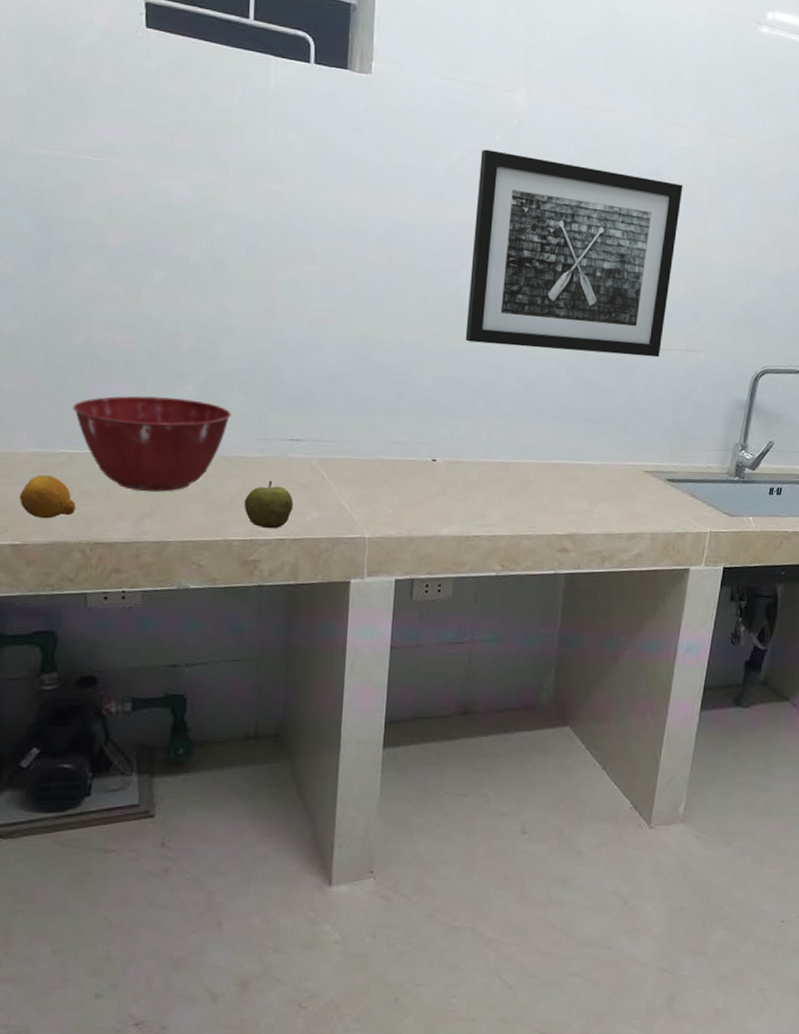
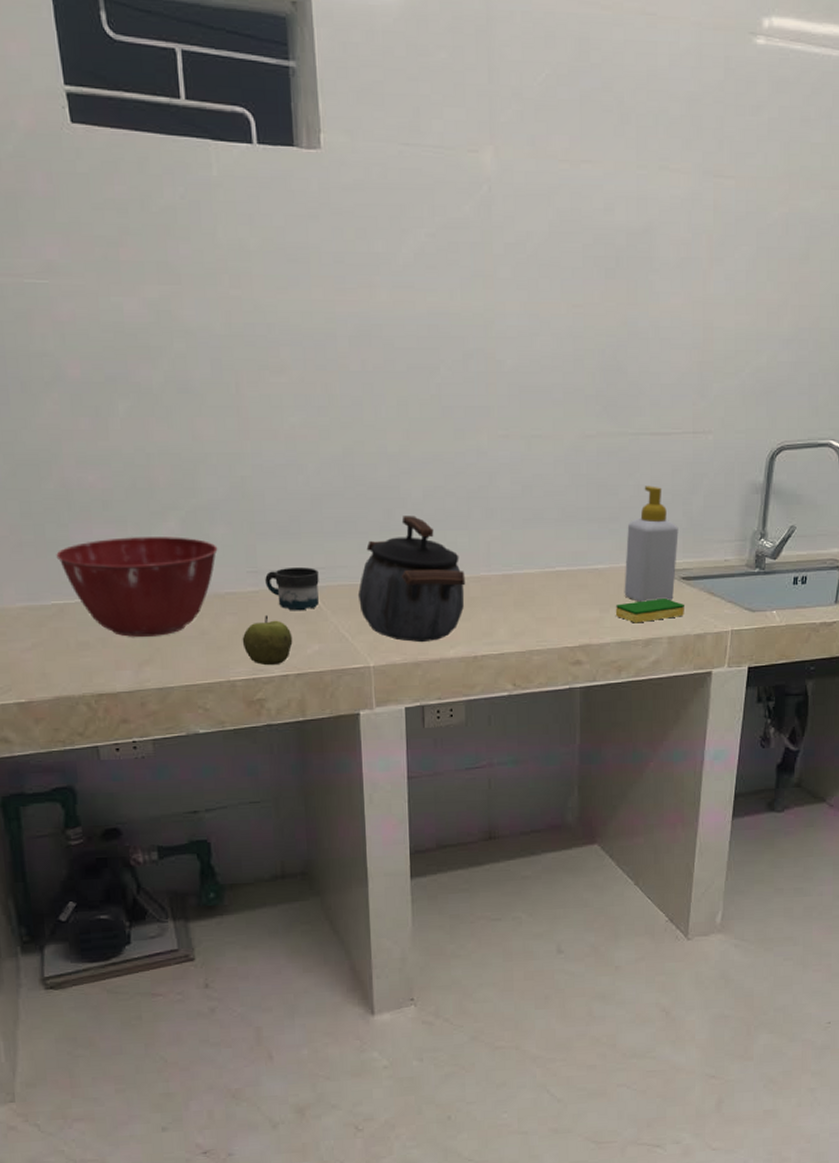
lemon: present [19,475,76,519] -> none [17,629,75,674]
mug: none [273,438,326,480] -> present [265,567,319,611]
kettle: none [361,400,465,519] -> present [357,516,466,643]
wall art: present [465,149,683,358] -> none [450,223,678,446]
dish sponge: none [603,496,668,518] -> present [615,597,684,623]
soap bottle: none [613,393,667,500] -> present [624,486,679,602]

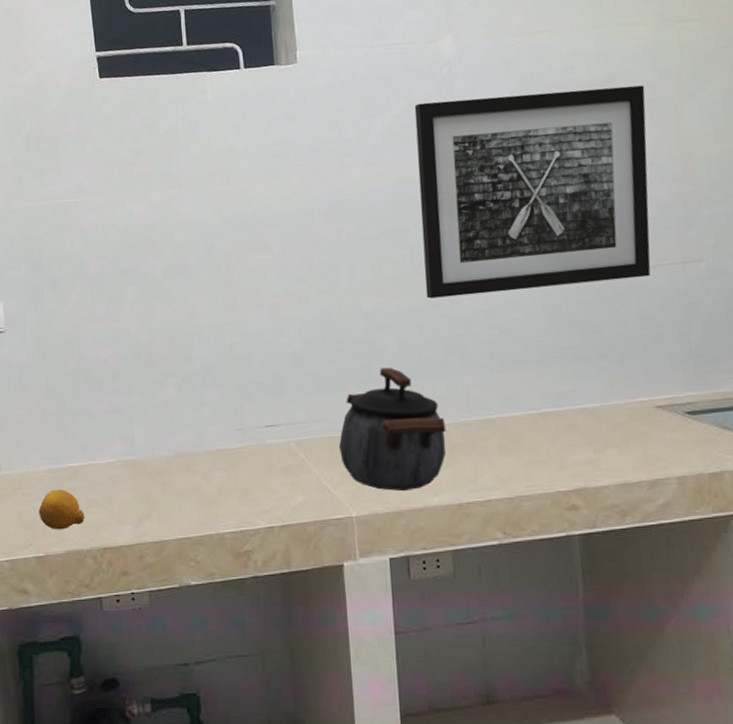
lemon: none [17,629,75,674] -> present [38,489,85,530]
mixing bowl: present [56,537,218,637] -> none [74,401,209,494]
apple: present [242,614,293,666] -> none [230,469,278,518]
mug: present [265,567,319,611] -> none [251,422,302,465]
wall art: none [450,223,678,446] -> present [414,85,651,299]
dish sponge: present [615,597,684,623] -> none [611,434,694,464]
soap bottle: present [624,486,679,602] -> none [617,319,679,441]

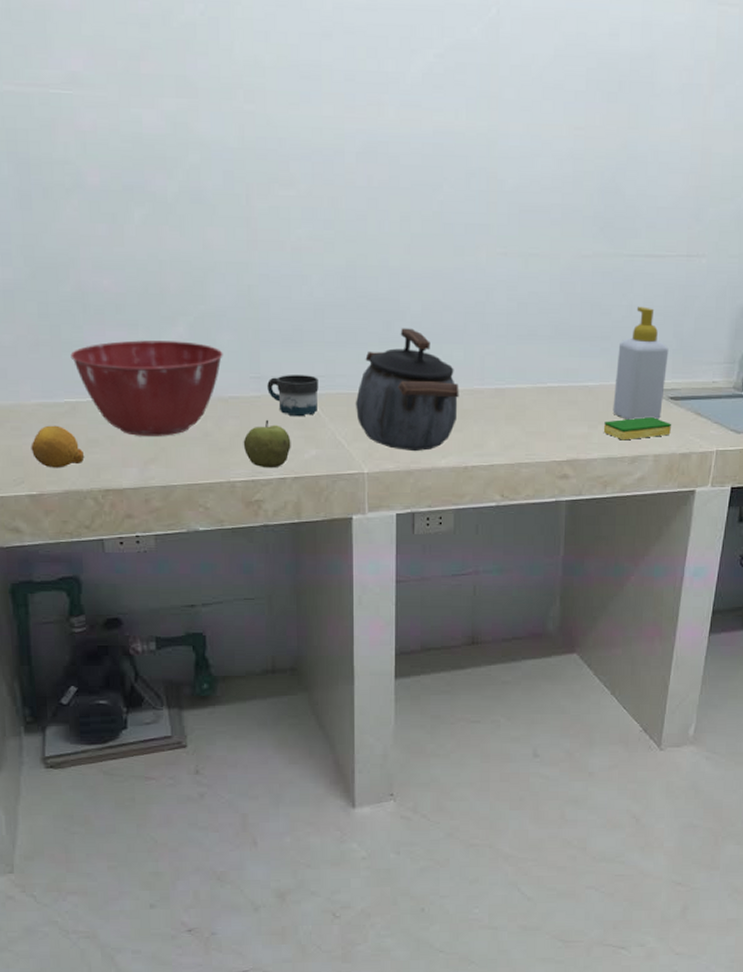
mixing bowl: none [74,401,209,494] -> present [70,340,223,436]
apple: none [230,469,278,518] -> present [243,419,291,469]
mug: none [251,422,302,465] -> present [267,375,319,417]
wall art: present [414,85,651,299] -> none [452,45,680,266]
dish sponge: none [611,434,694,464] -> present [603,416,671,441]
soap bottle: none [617,319,679,441] -> present [613,306,669,420]

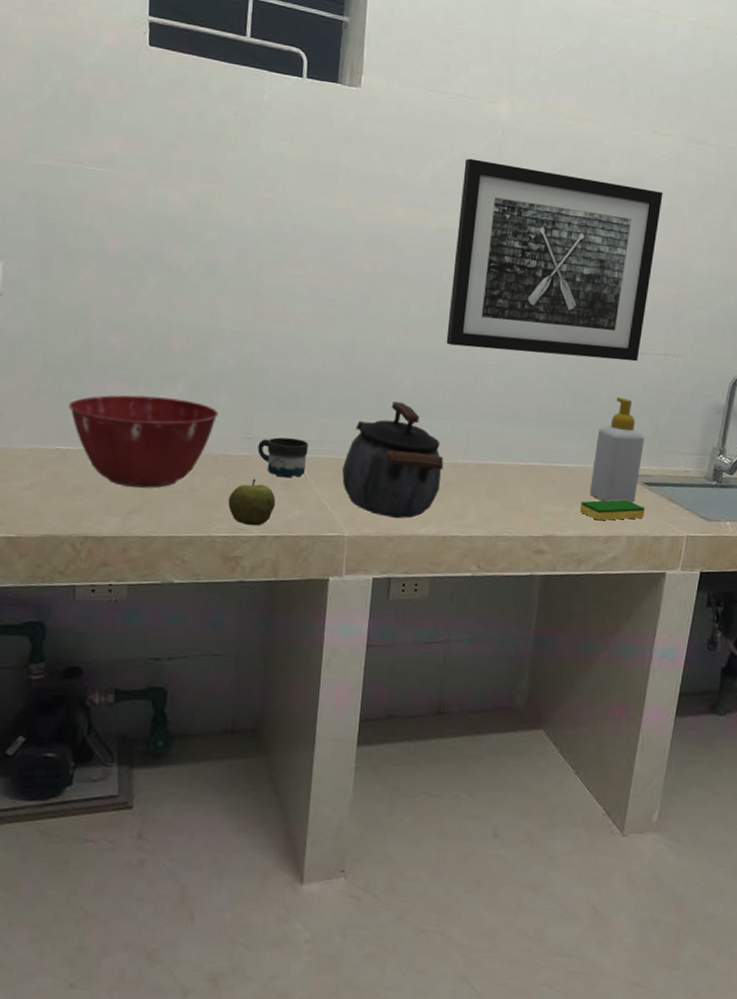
lemon: present [31,425,85,469] -> none [15,470,69,513]
wall art: none [452,45,680,266] -> present [446,158,663,362]

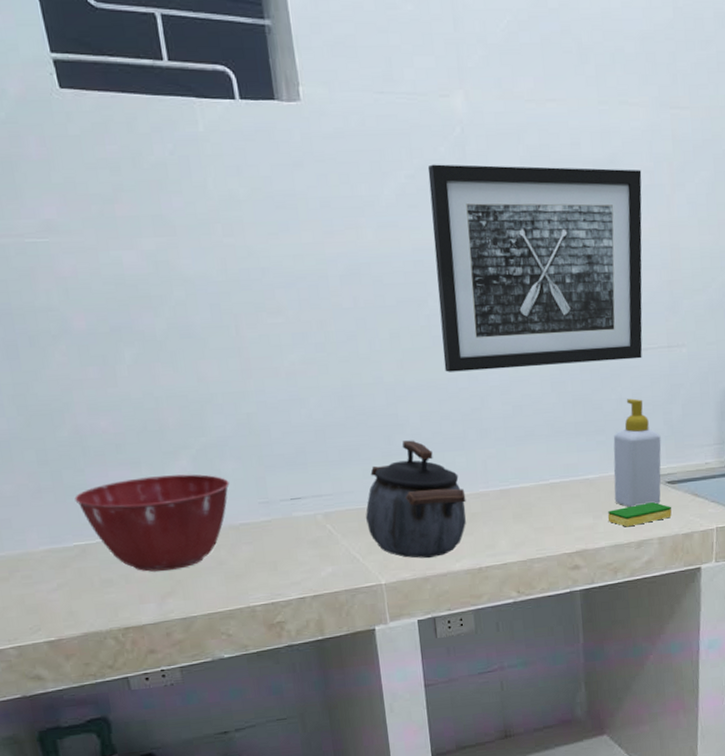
apple: present [227,478,276,526] -> none [258,542,307,590]
mug: present [258,437,309,478] -> none [276,495,329,537]

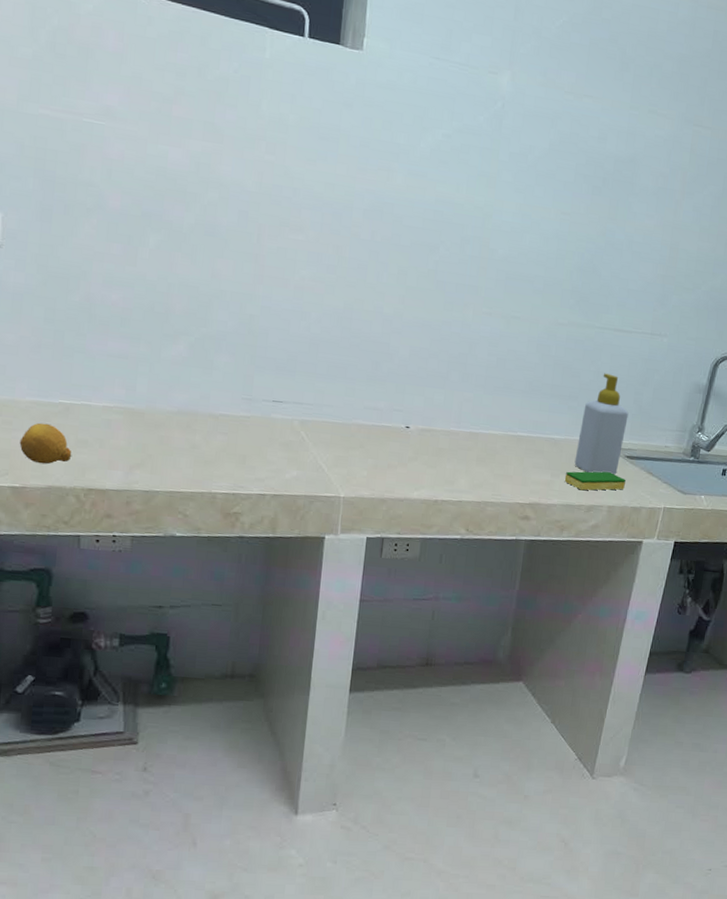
lemon: none [43,569,100,613] -> present [19,423,72,465]
mixing bowl: present [75,474,230,572] -> none [70,352,219,445]
kettle: present [365,440,467,559] -> none [338,369,437,482]
wall art: present [427,164,643,372] -> none [442,129,657,340]

